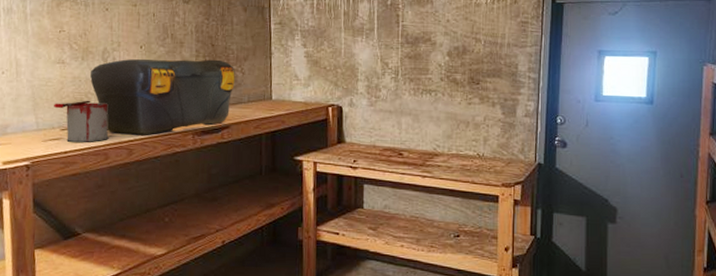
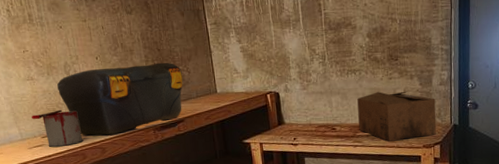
cardboard box: none [430,117,519,175] -> present [357,91,437,141]

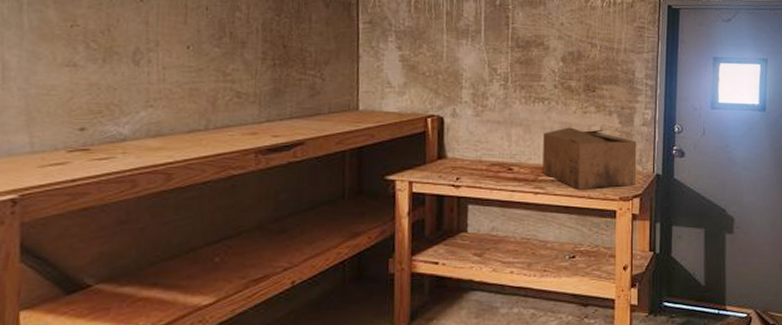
paint can: present [32,109,83,148] -> none [58,113,139,168]
toolbox: present [57,62,183,137] -> none [114,61,313,157]

